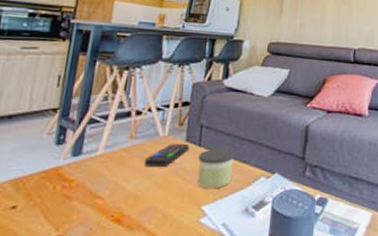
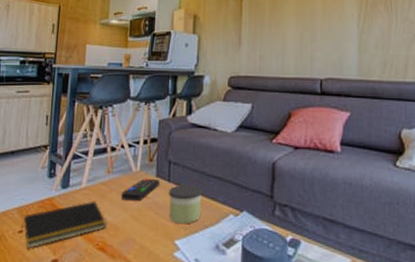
notepad: none [15,169,125,226] -> present [21,201,106,248]

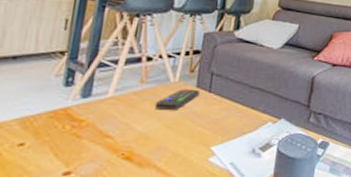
notepad: present [21,201,106,248] -> none [22,111,135,162]
candle: present [169,184,204,225] -> none [207,94,245,132]

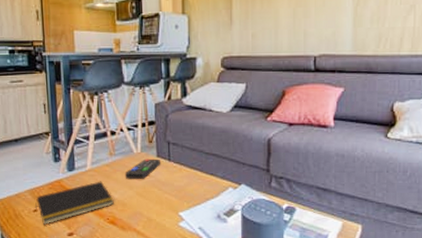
notepad: none [22,111,135,162] -> present [35,181,114,225]

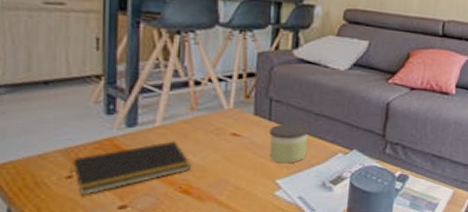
remote control: present [125,158,160,179] -> none [209,116,258,140]
candle: none [170,162,203,198] -> present [269,123,311,164]

